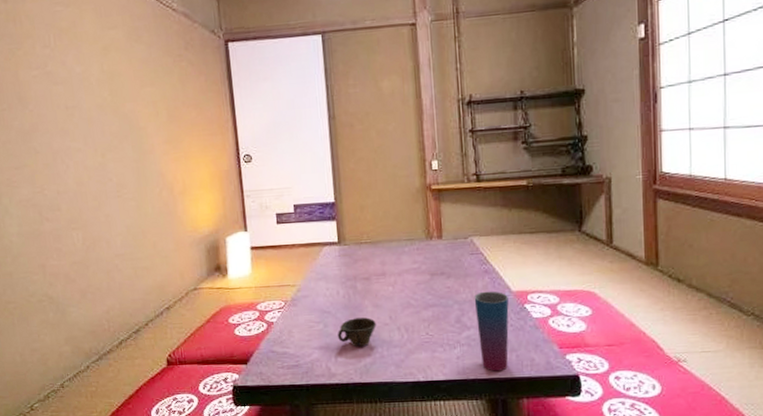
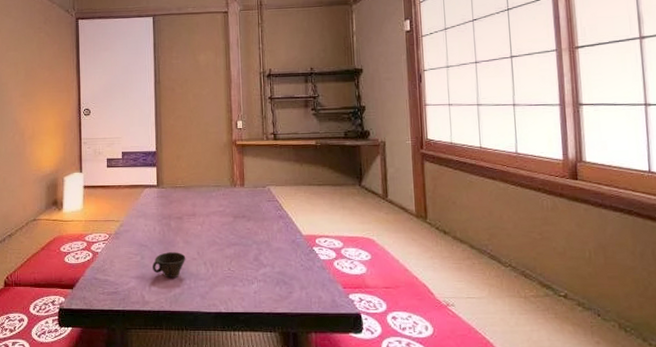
cup: present [474,291,509,371] -> none [270,234,300,306]

